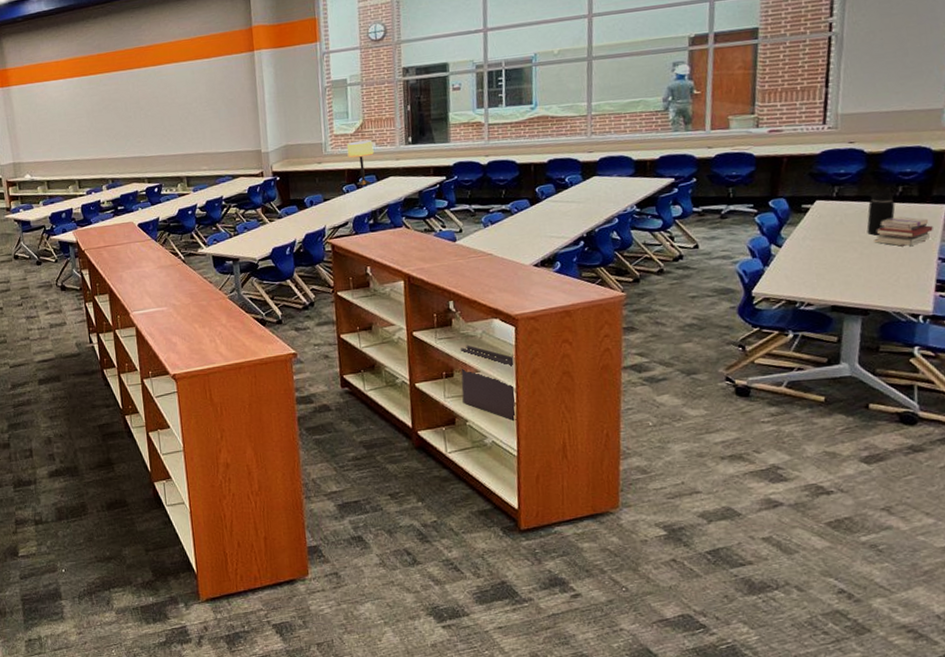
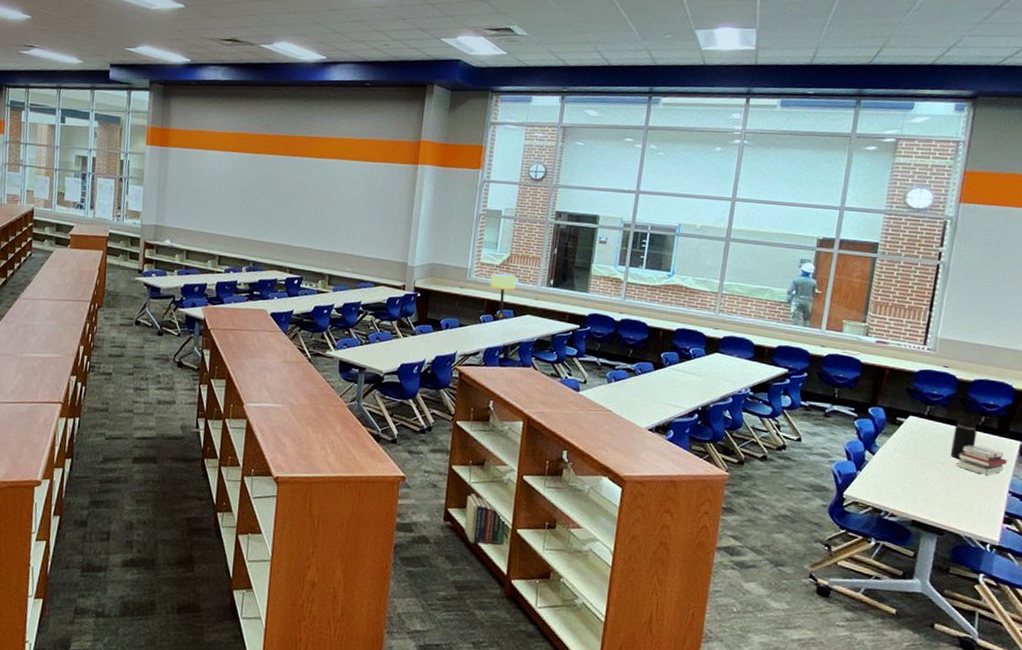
books: none [360,357,408,404] -> present [464,493,509,546]
binder: present [461,345,515,421] -> none [560,498,616,584]

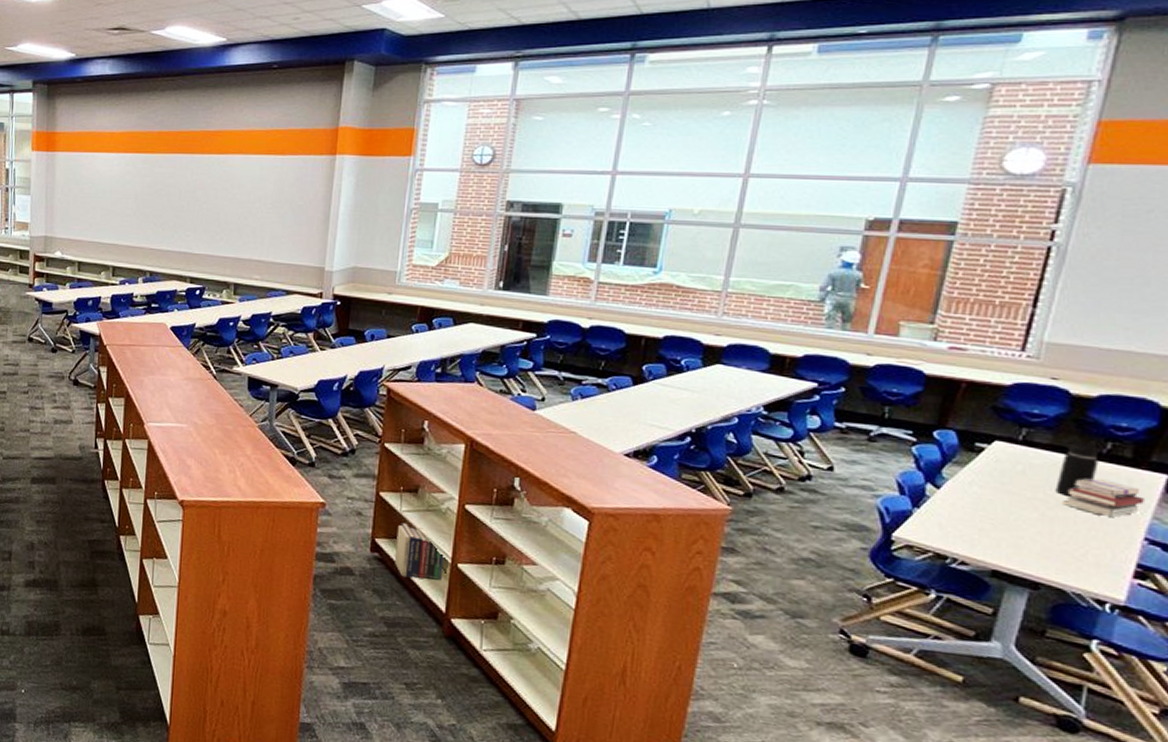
table lamp: present [490,272,516,319] -> none [424,275,457,328]

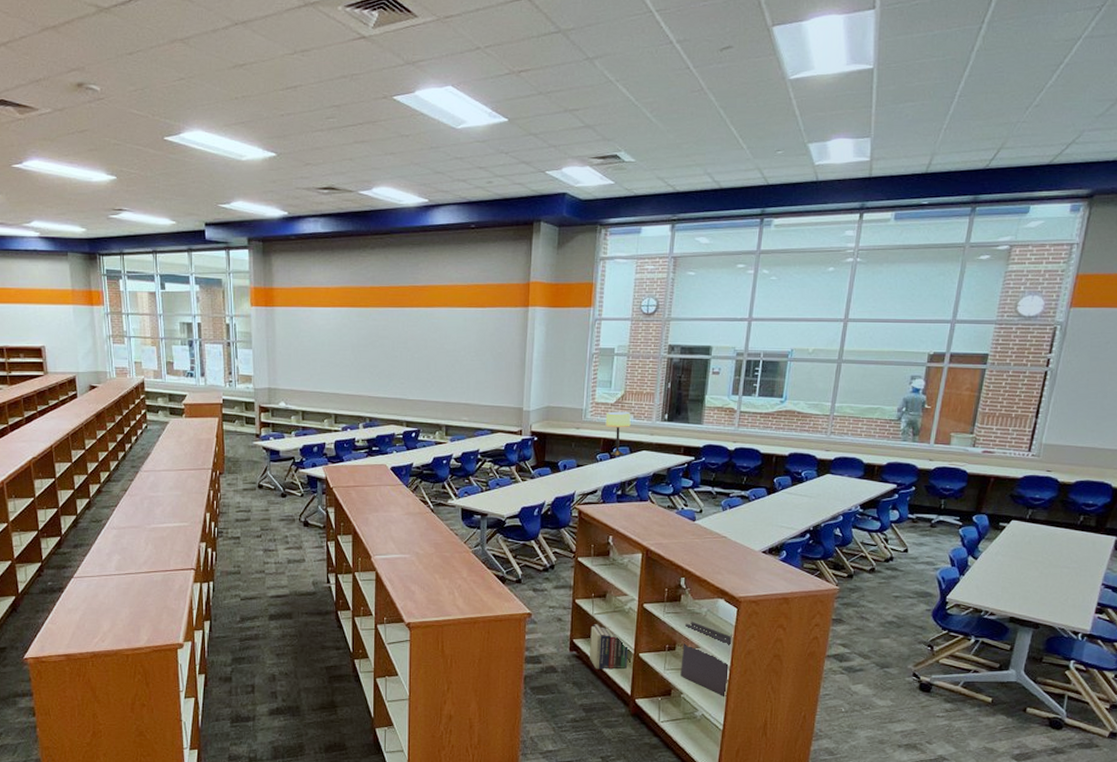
table lamp: none [424,275,457,328] -> present [605,411,631,456]
binder: none [511,531,581,629] -> present [680,621,732,696]
water bottle: present [1055,438,1099,496] -> none [1049,515,1075,558]
books: present [1062,478,1144,517] -> none [1053,543,1102,570]

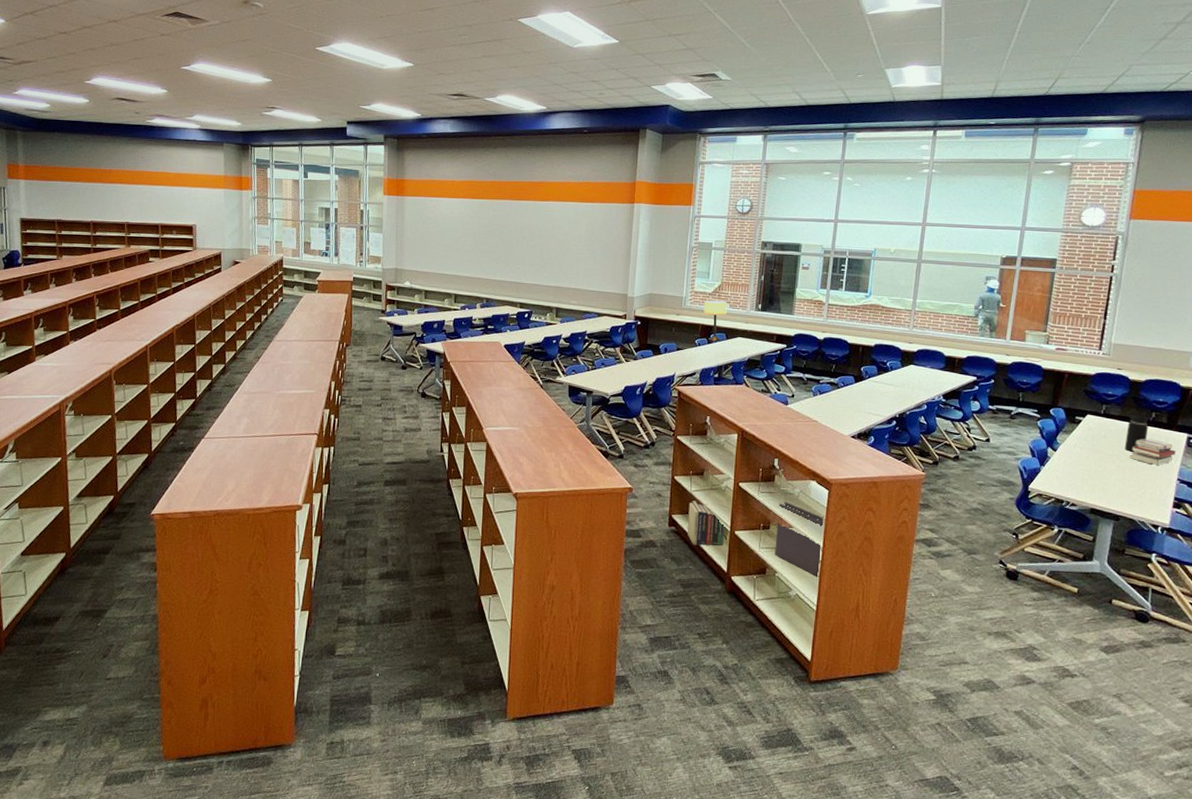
water bottle: none [1049,515,1075,558] -> present [1124,411,1148,452]
books: none [1053,543,1102,570] -> present [1129,439,1176,465]

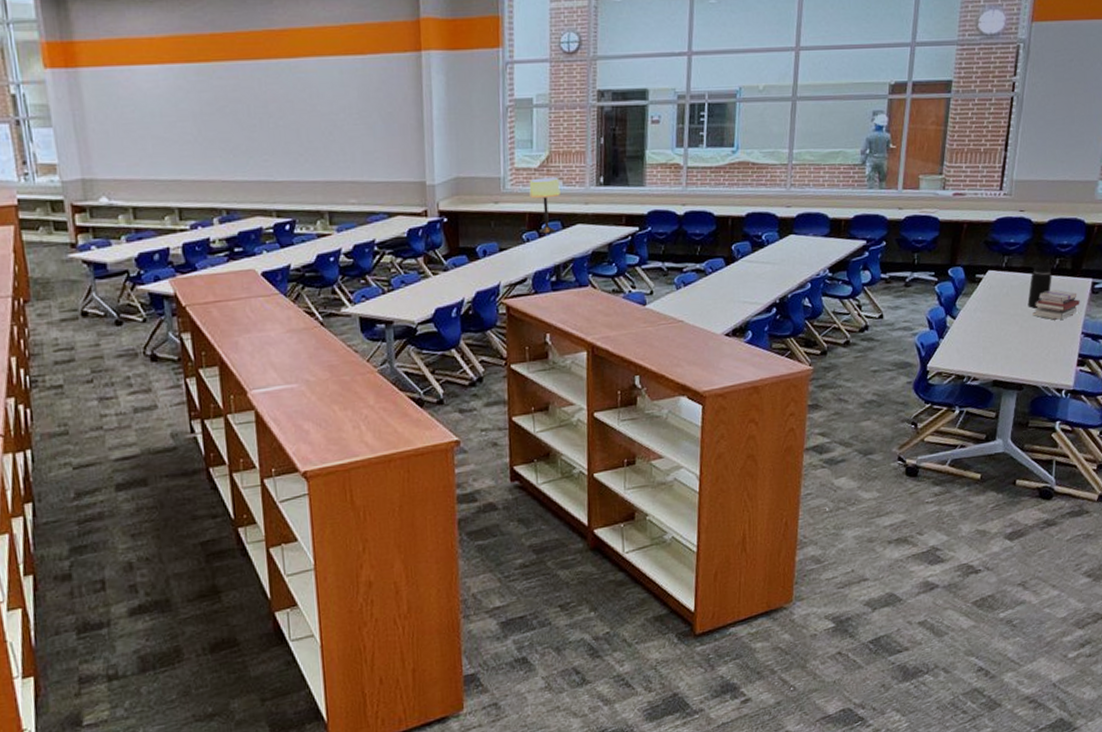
books: present [688,501,728,547] -> none [533,444,585,500]
binder: present [775,501,824,577] -> none [643,427,699,512]

